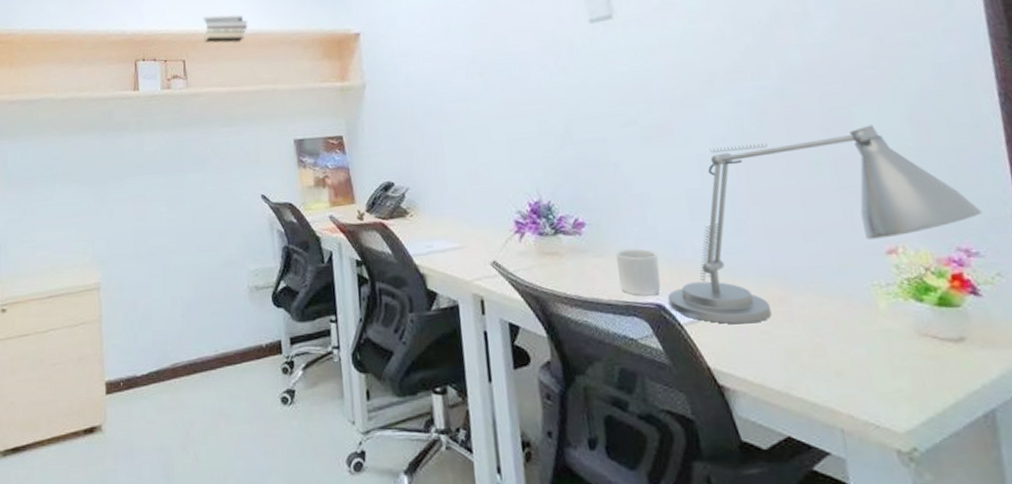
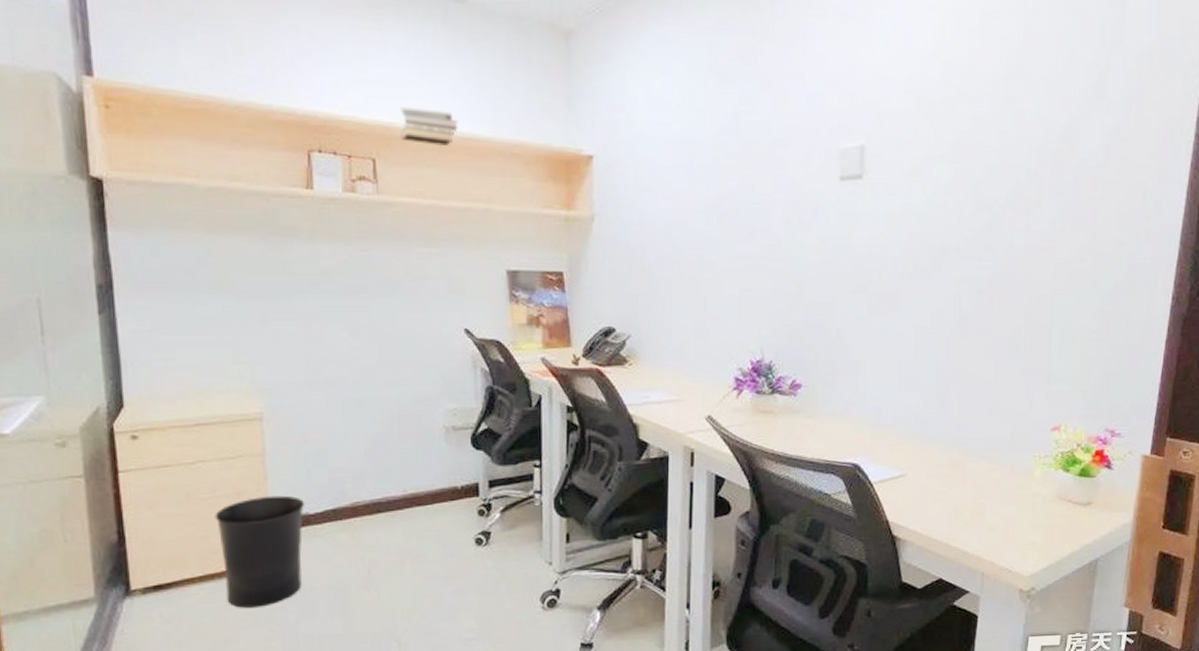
waste bin: none [61,358,133,470] -> present [215,495,304,608]
mug: present [615,249,661,297] -> none [824,412,863,456]
desk lamp: present [667,125,983,324] -> none [863,315,1133,485]

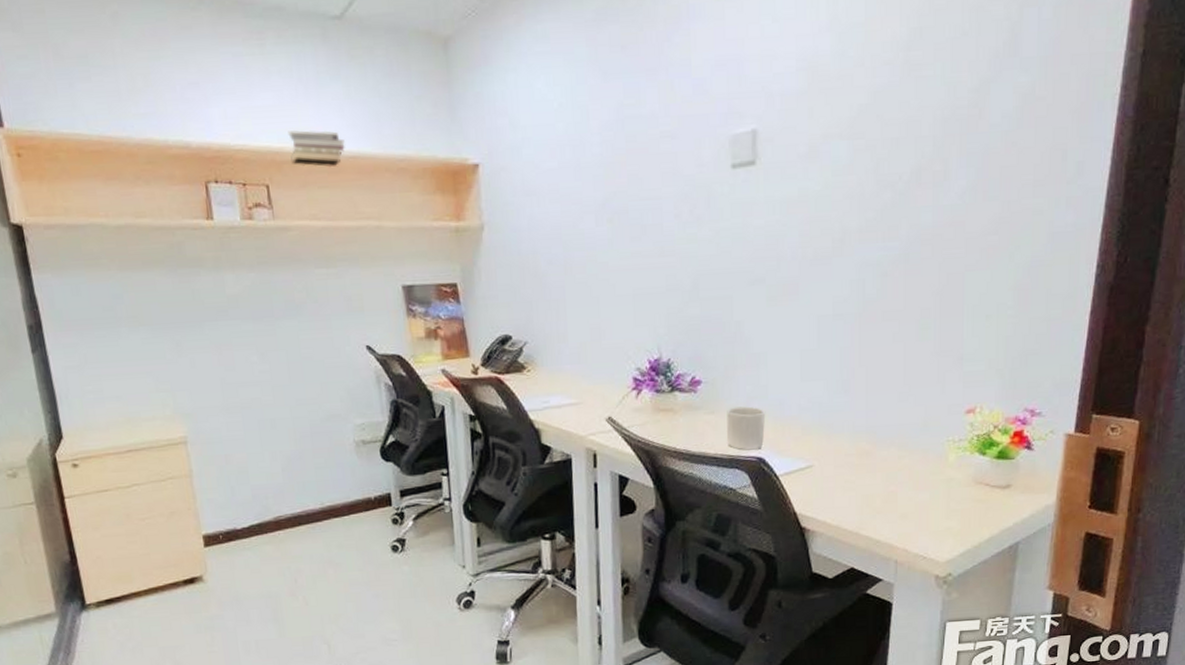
waste bin: present [215,495,304,608] -> none [152,512,236,617]
mug: none [824,412,863,456] -> present [727,406,766,451]

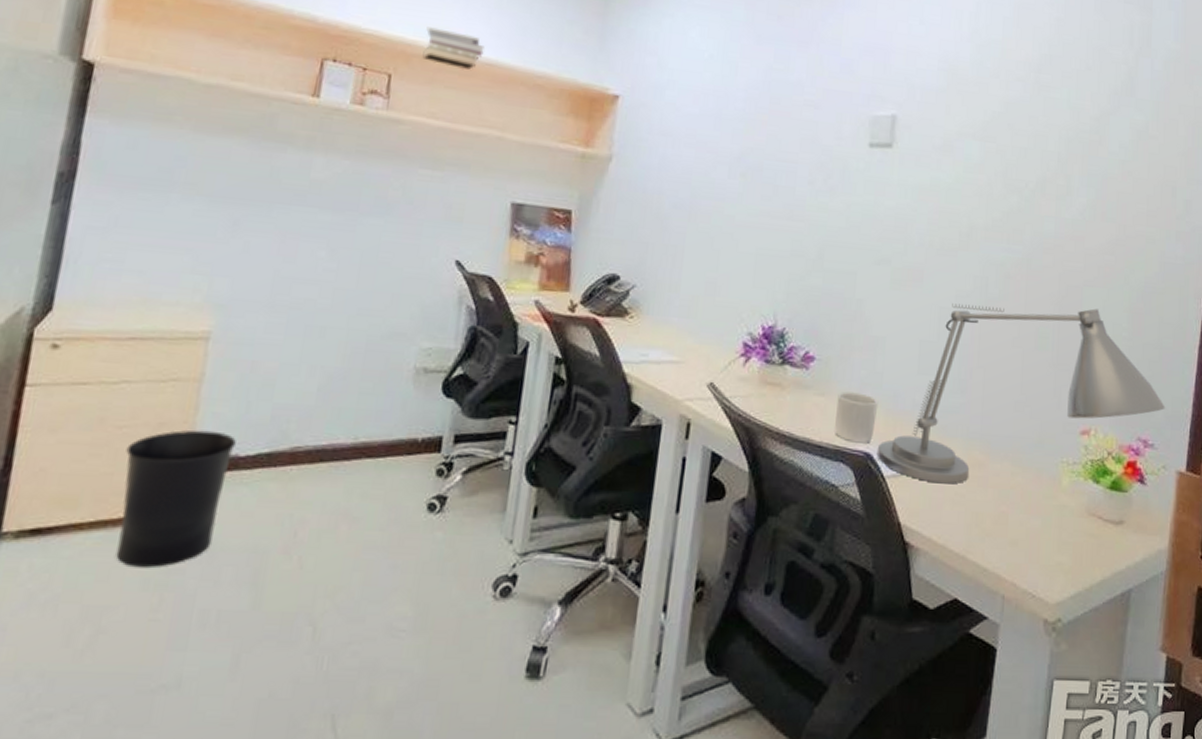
waste bin: none [152,512,236,617] -> present [116,429,236,567]
desk lamp: none [768,291,1054,475] -> present [876,303,1166,484]

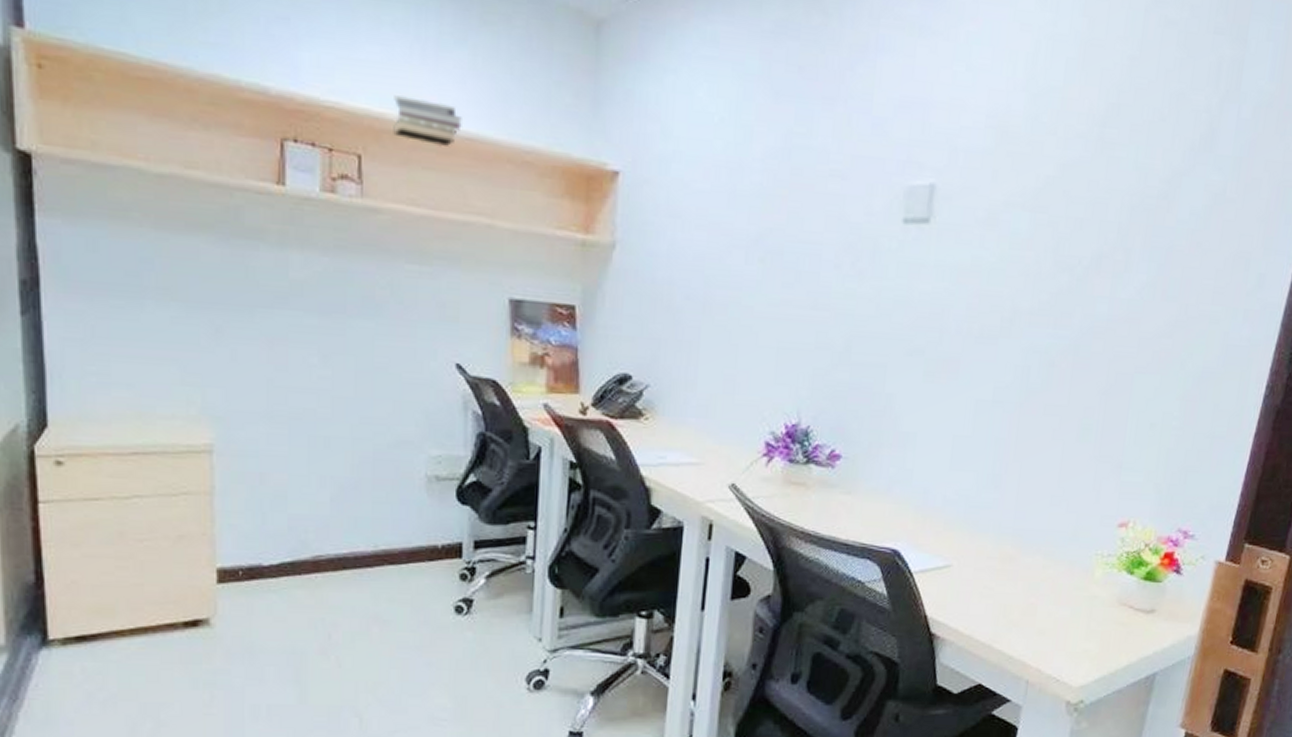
waste bin: present [116,429,236,567] -> none [151,541,257,668]
mug: present [835,391,879,444] -> none [861,489,908,541]
desk lamp: present [876,303,1166,484] -> none [904,395,1212,578]

